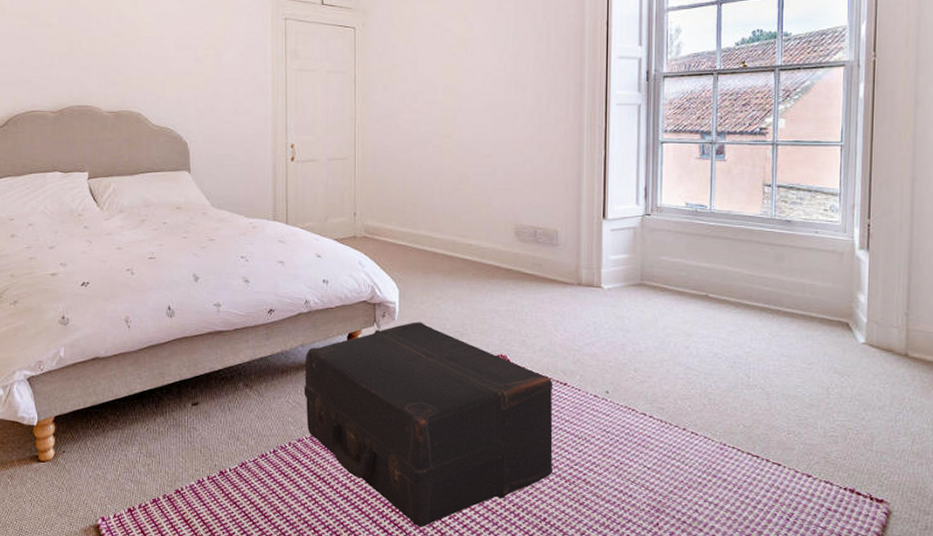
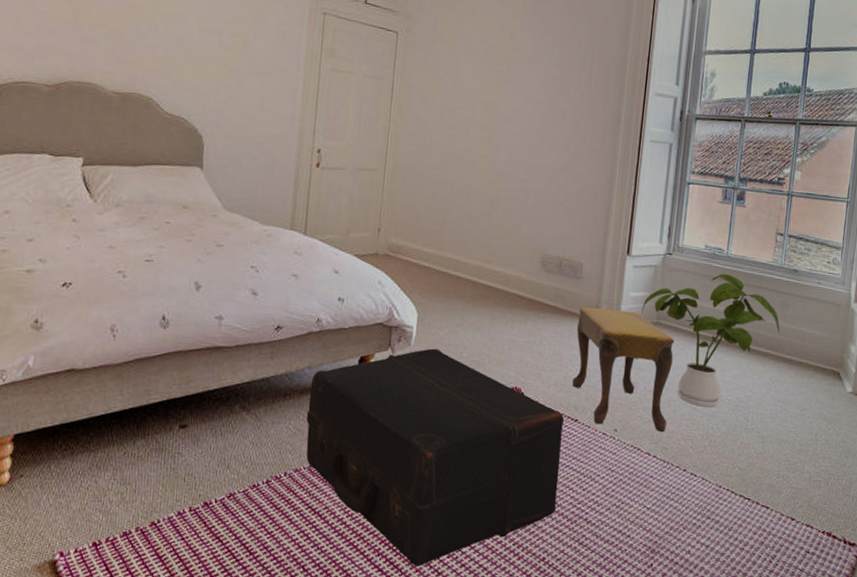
footstool: none [557,274,662,392] -> present [572,307,675,432]
house plant: none [624,231,776,365] -> present [641,274,780,407]

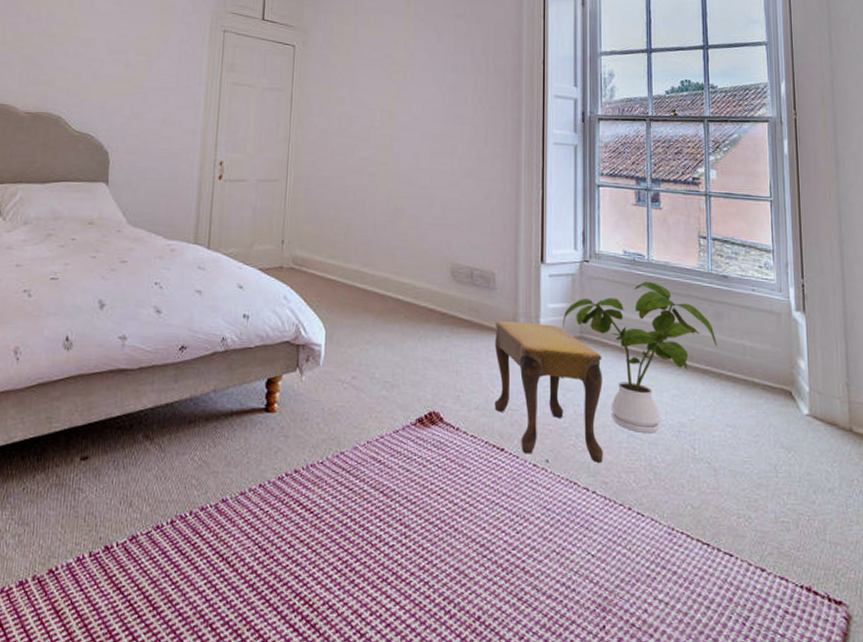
suitcase: present [306,348,565,566] -> none [212,368,490,626]

